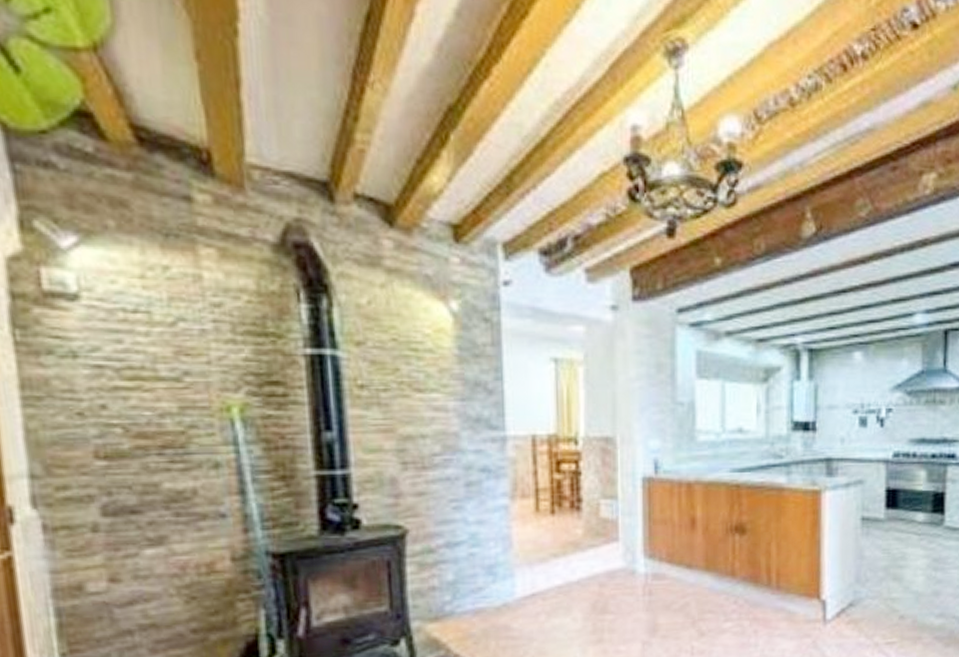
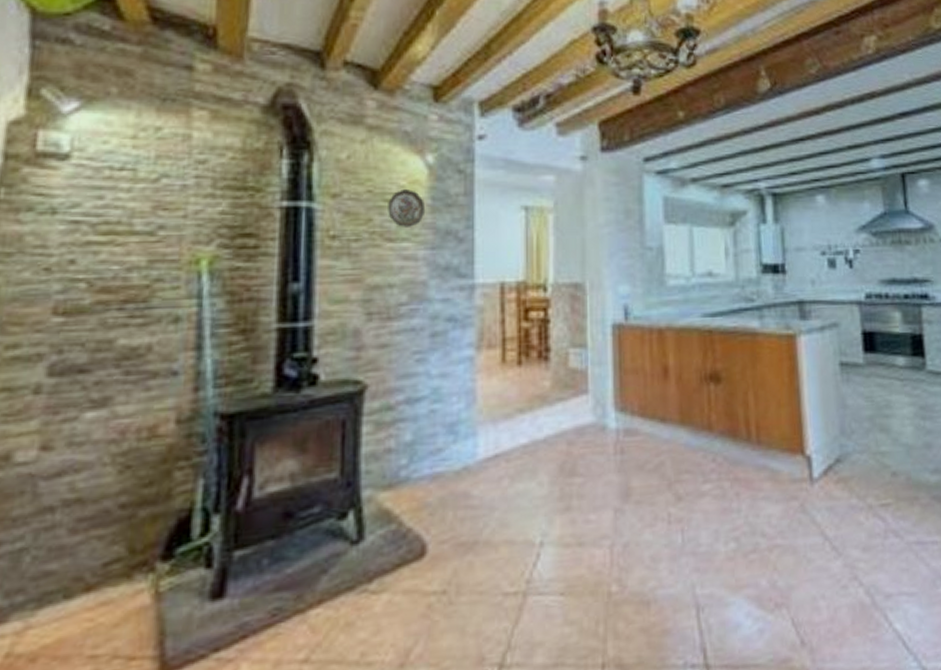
decorative plate: none [414,337,453,378] -> present [388,188,426,227]

